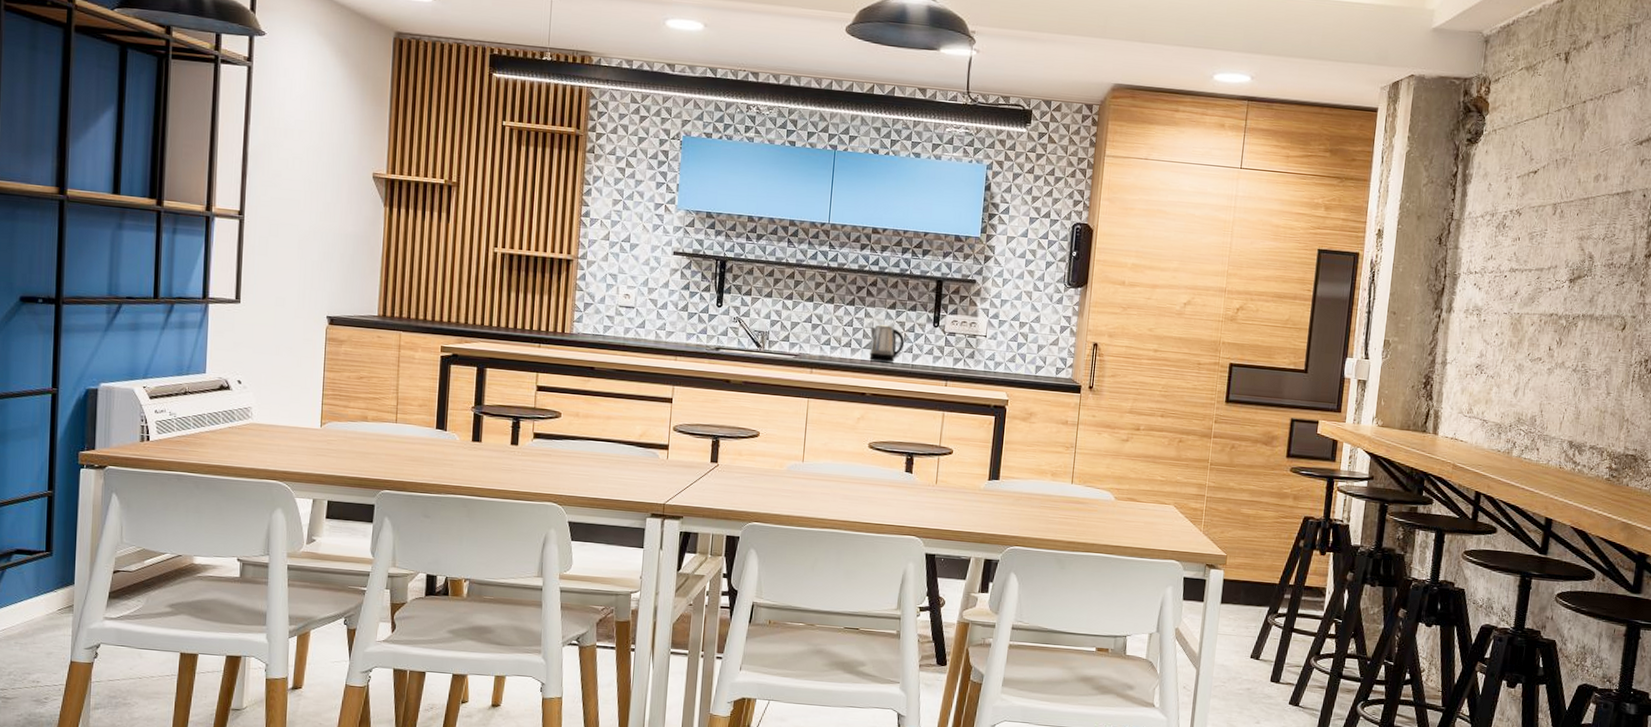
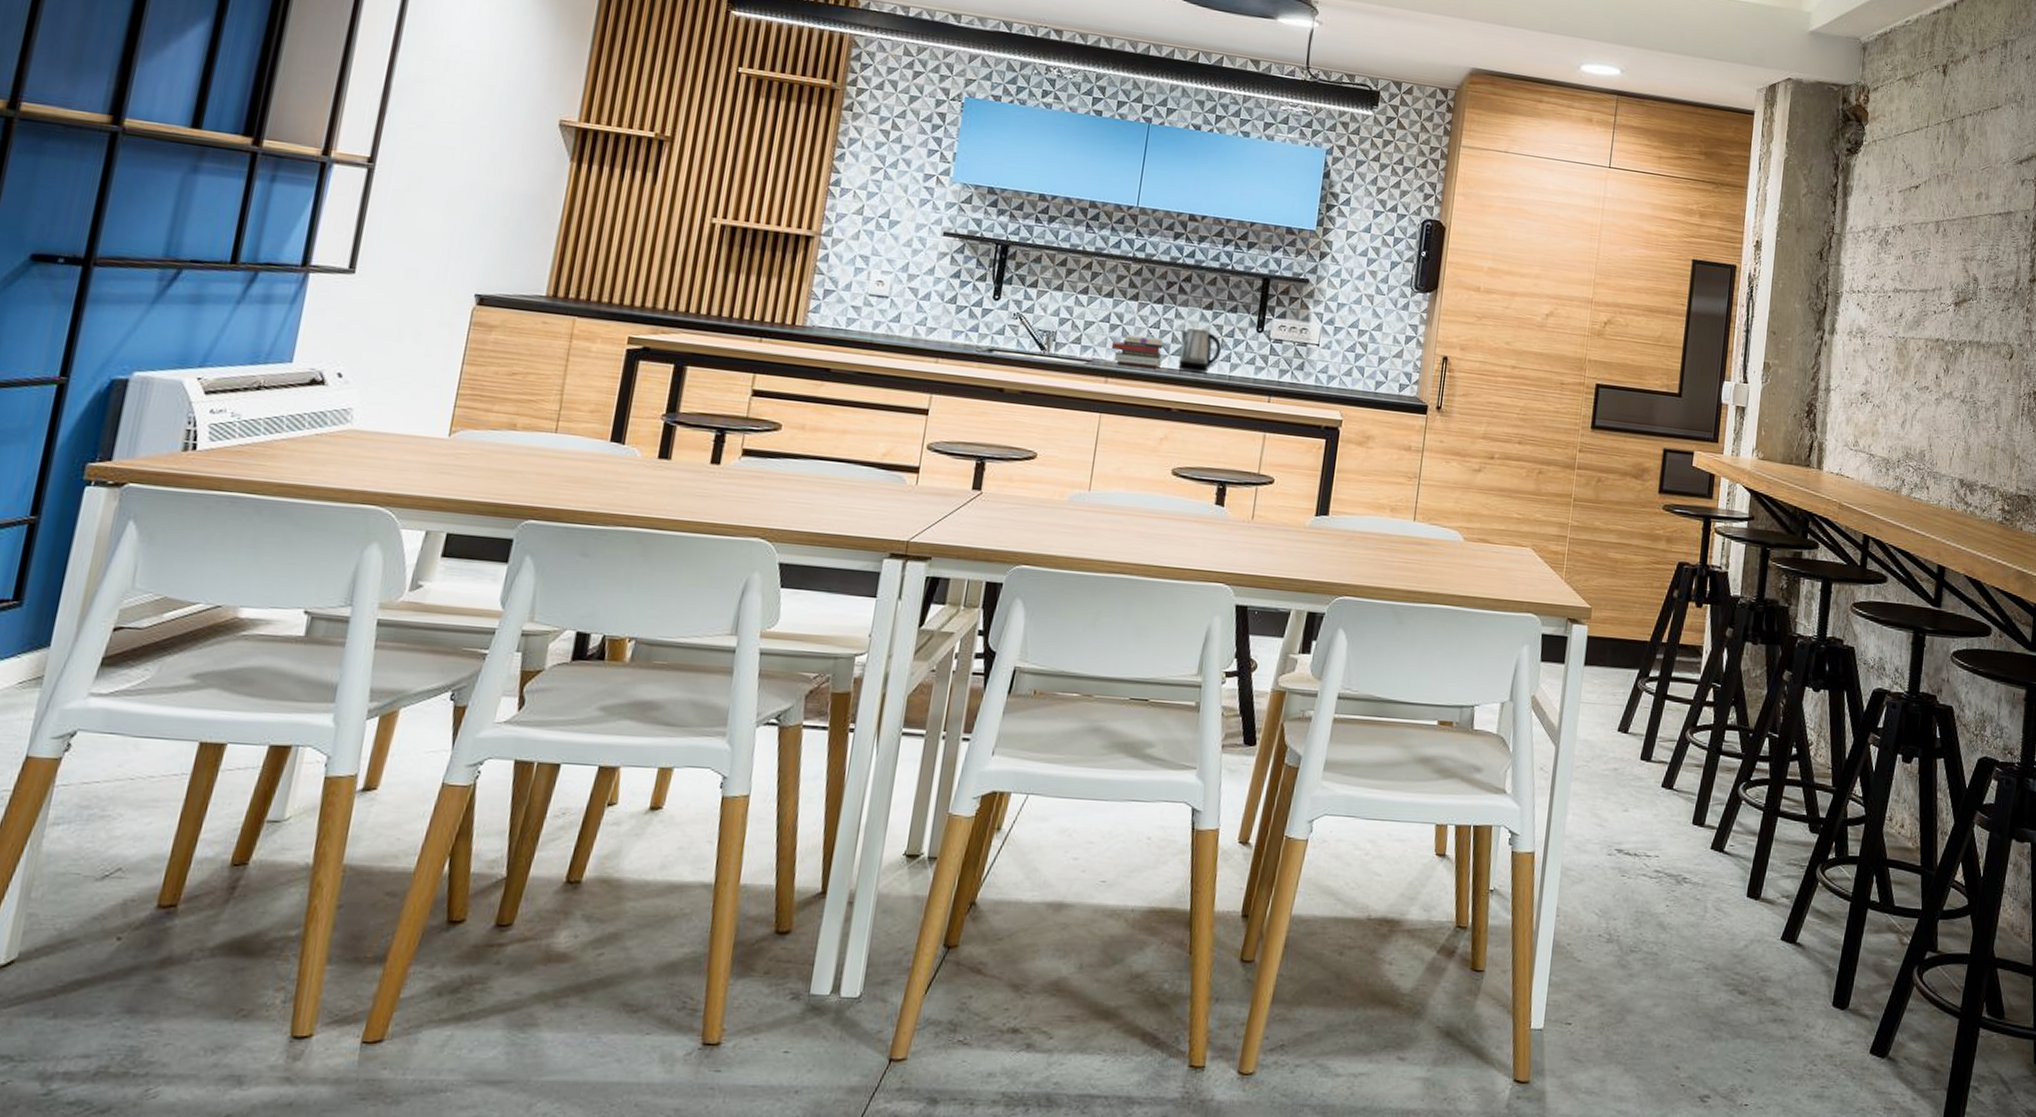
books: none [813,332,857,360] -> present [1111,334,1164,368]

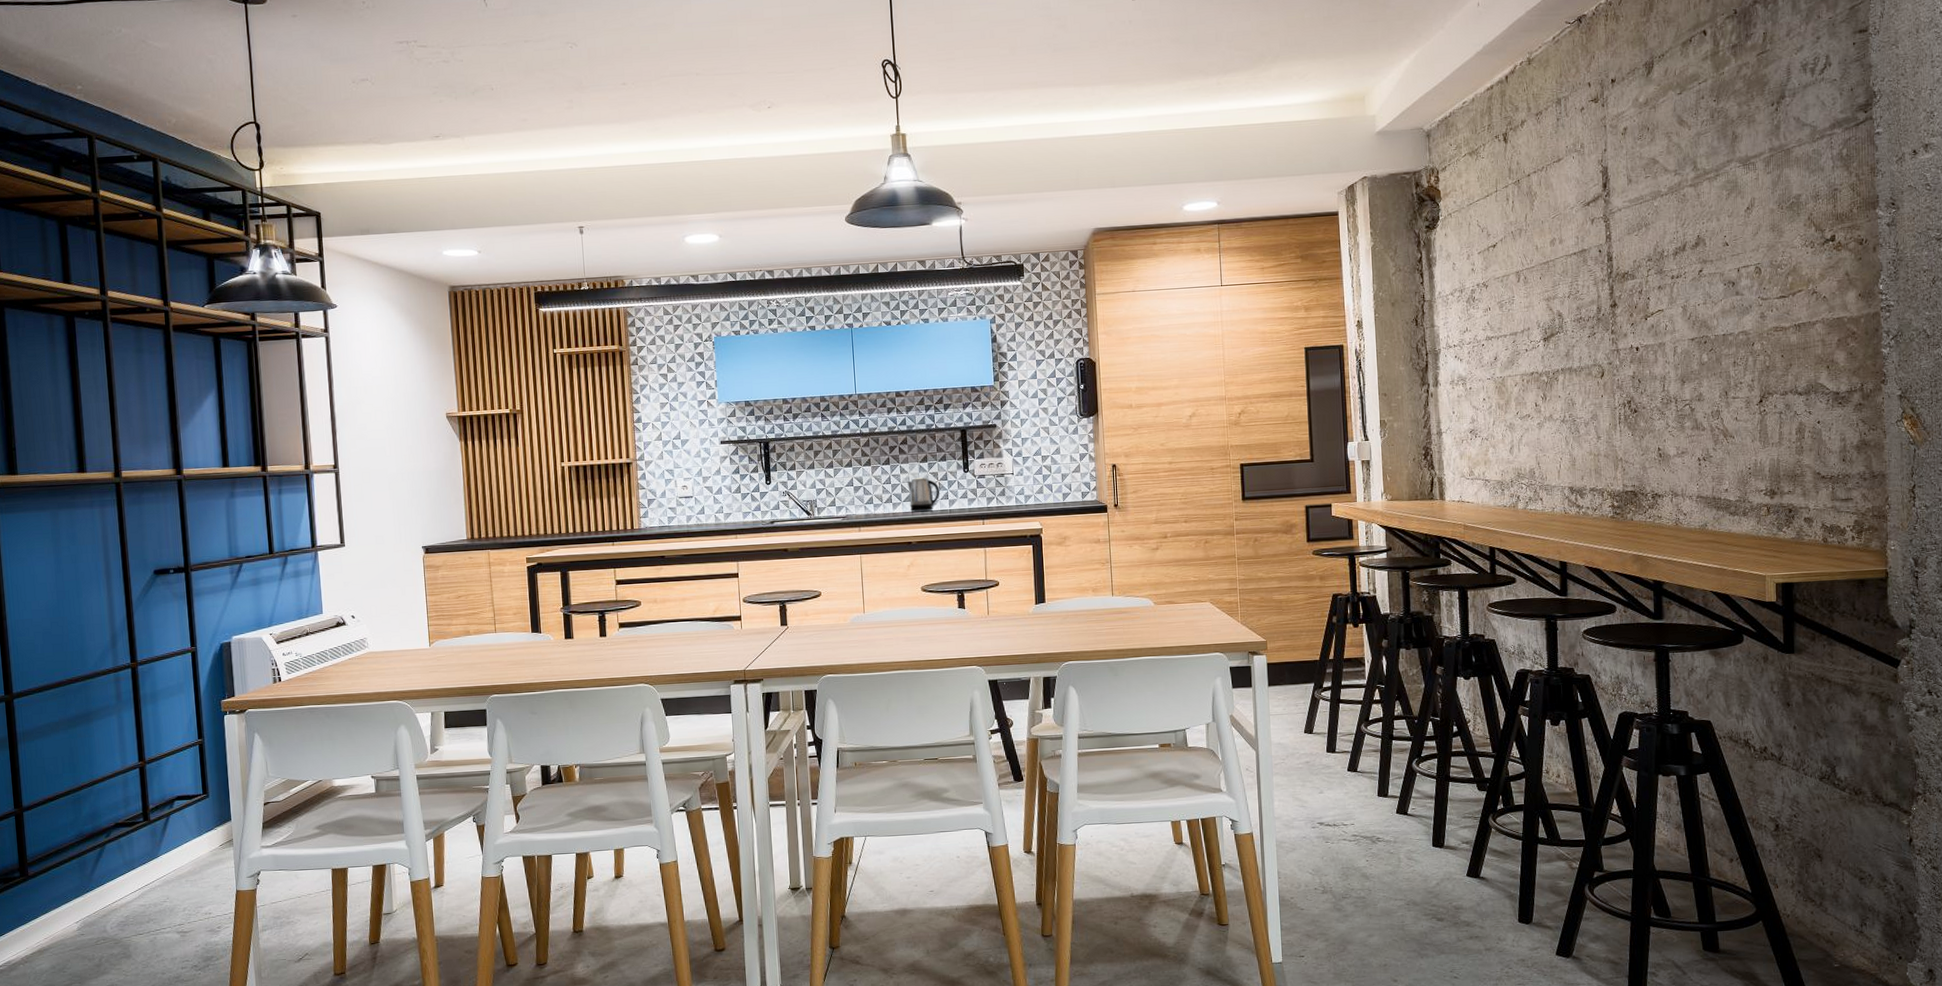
books: present [1111,334,1164,368] -> none [858,490,898,516]

